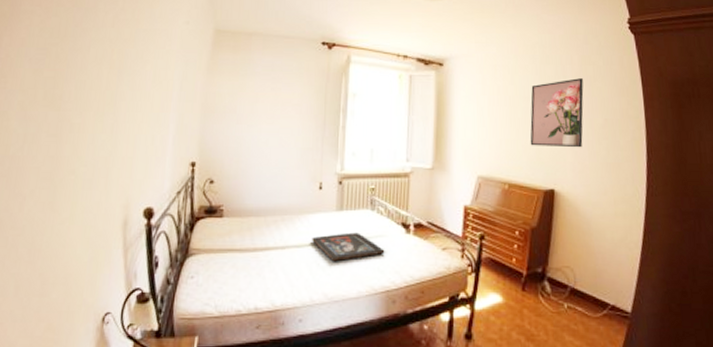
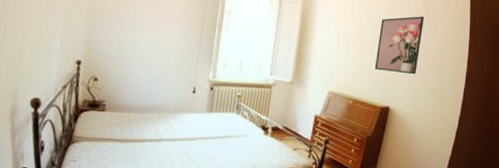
religious icon: present [312,232,385,262] -> none [183,131,246,155]

